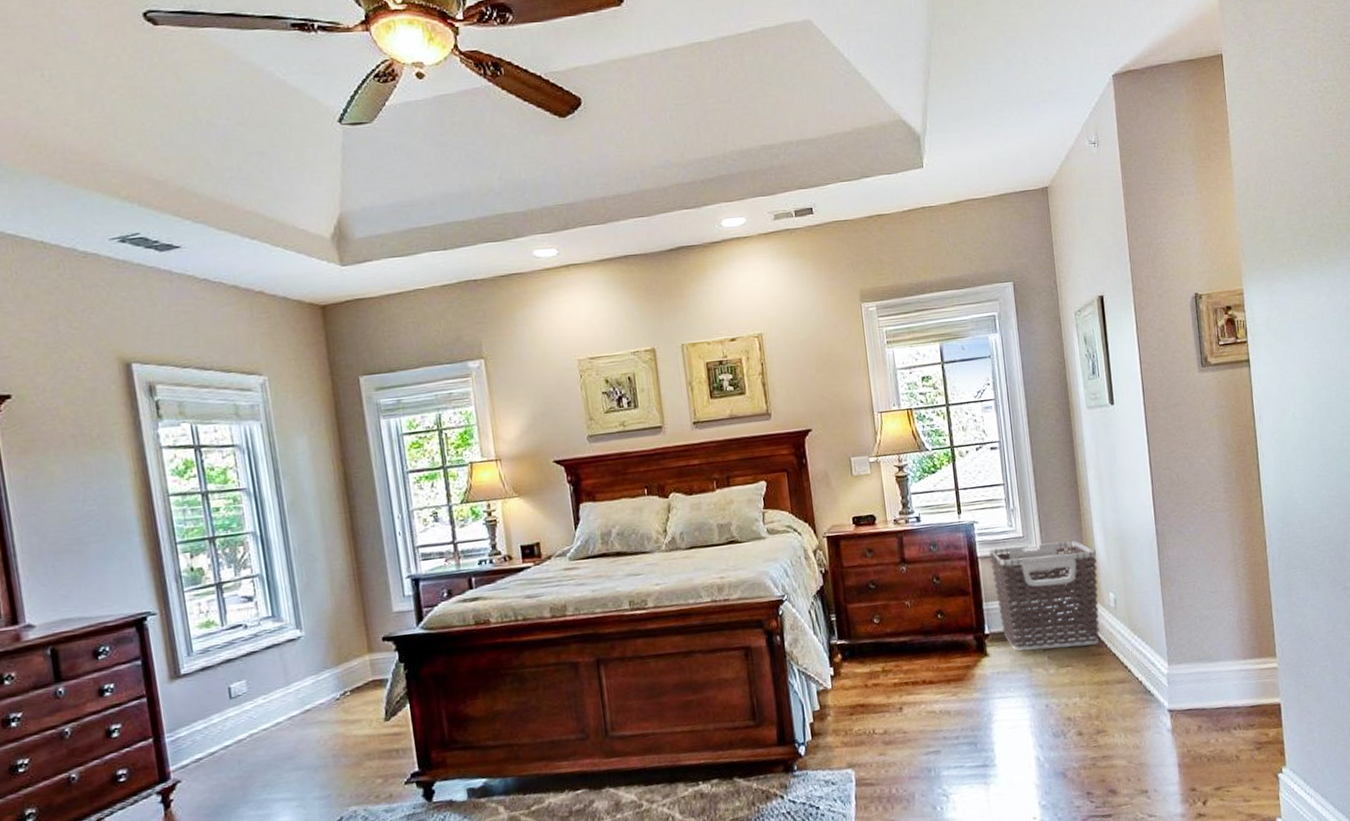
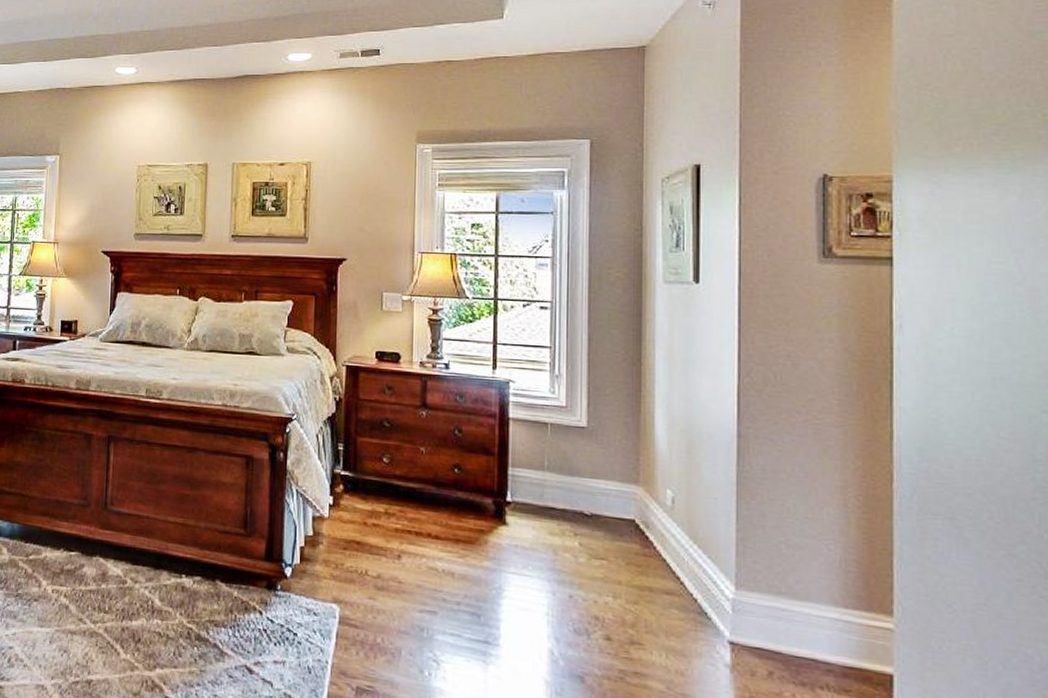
clothes hamper: present [989,540,1100,651] -> none [523,413,655,544]

